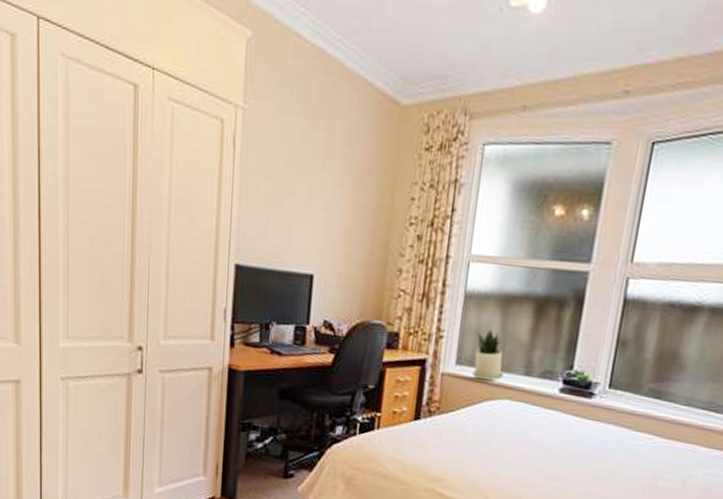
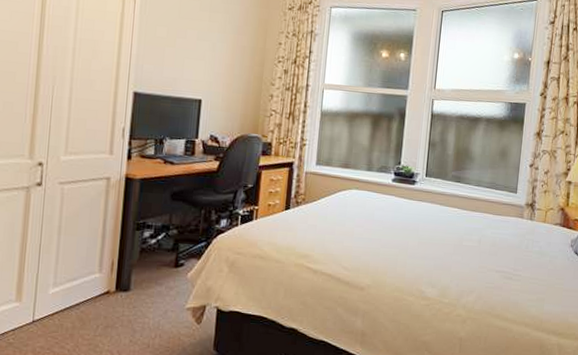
planter: present [471,330,504,381] -> none [328,138,352,176]

